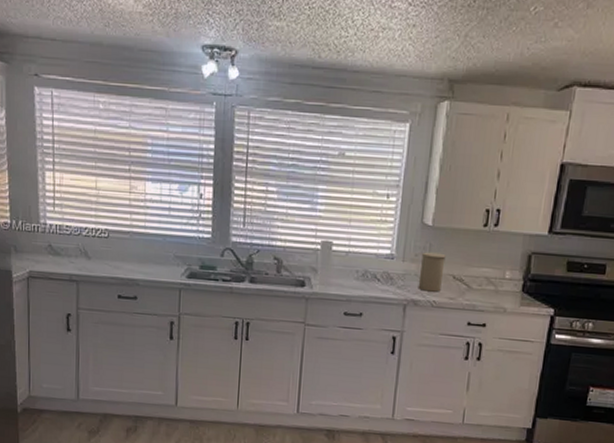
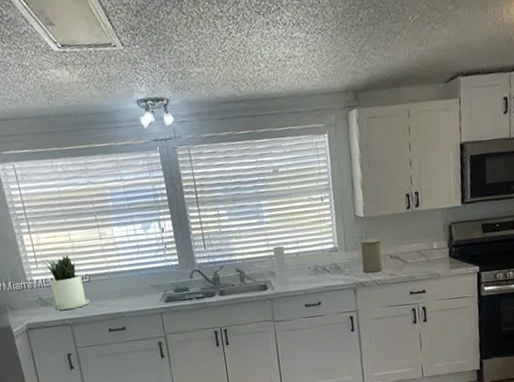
planter: none [62,203,104,265] -> present [43,255,90,311]

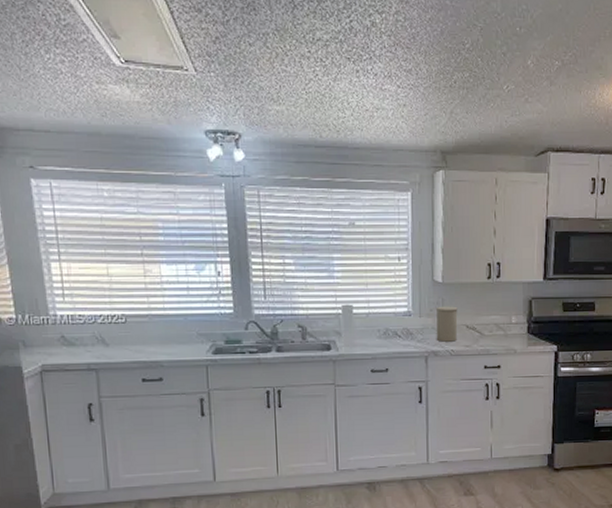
planter: present [43,255,90,311] -> none [72,290,124,353]

